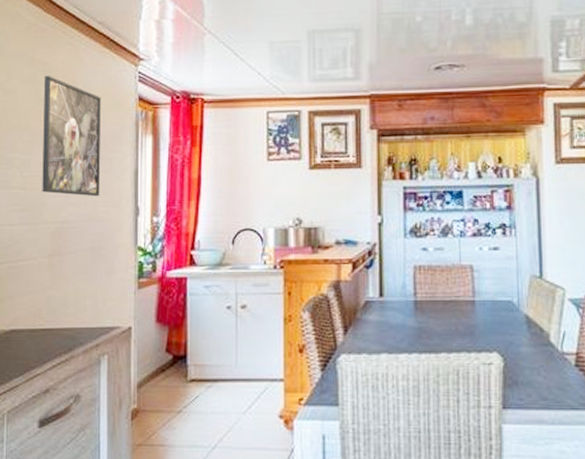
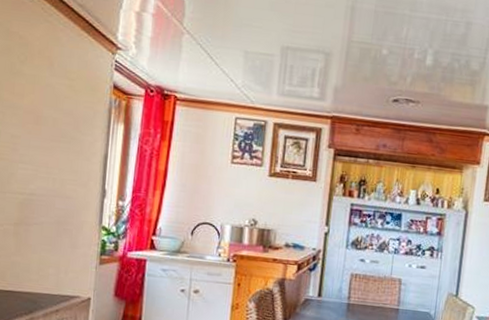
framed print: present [42,76,101,197] -> none [11,50,76,175]

